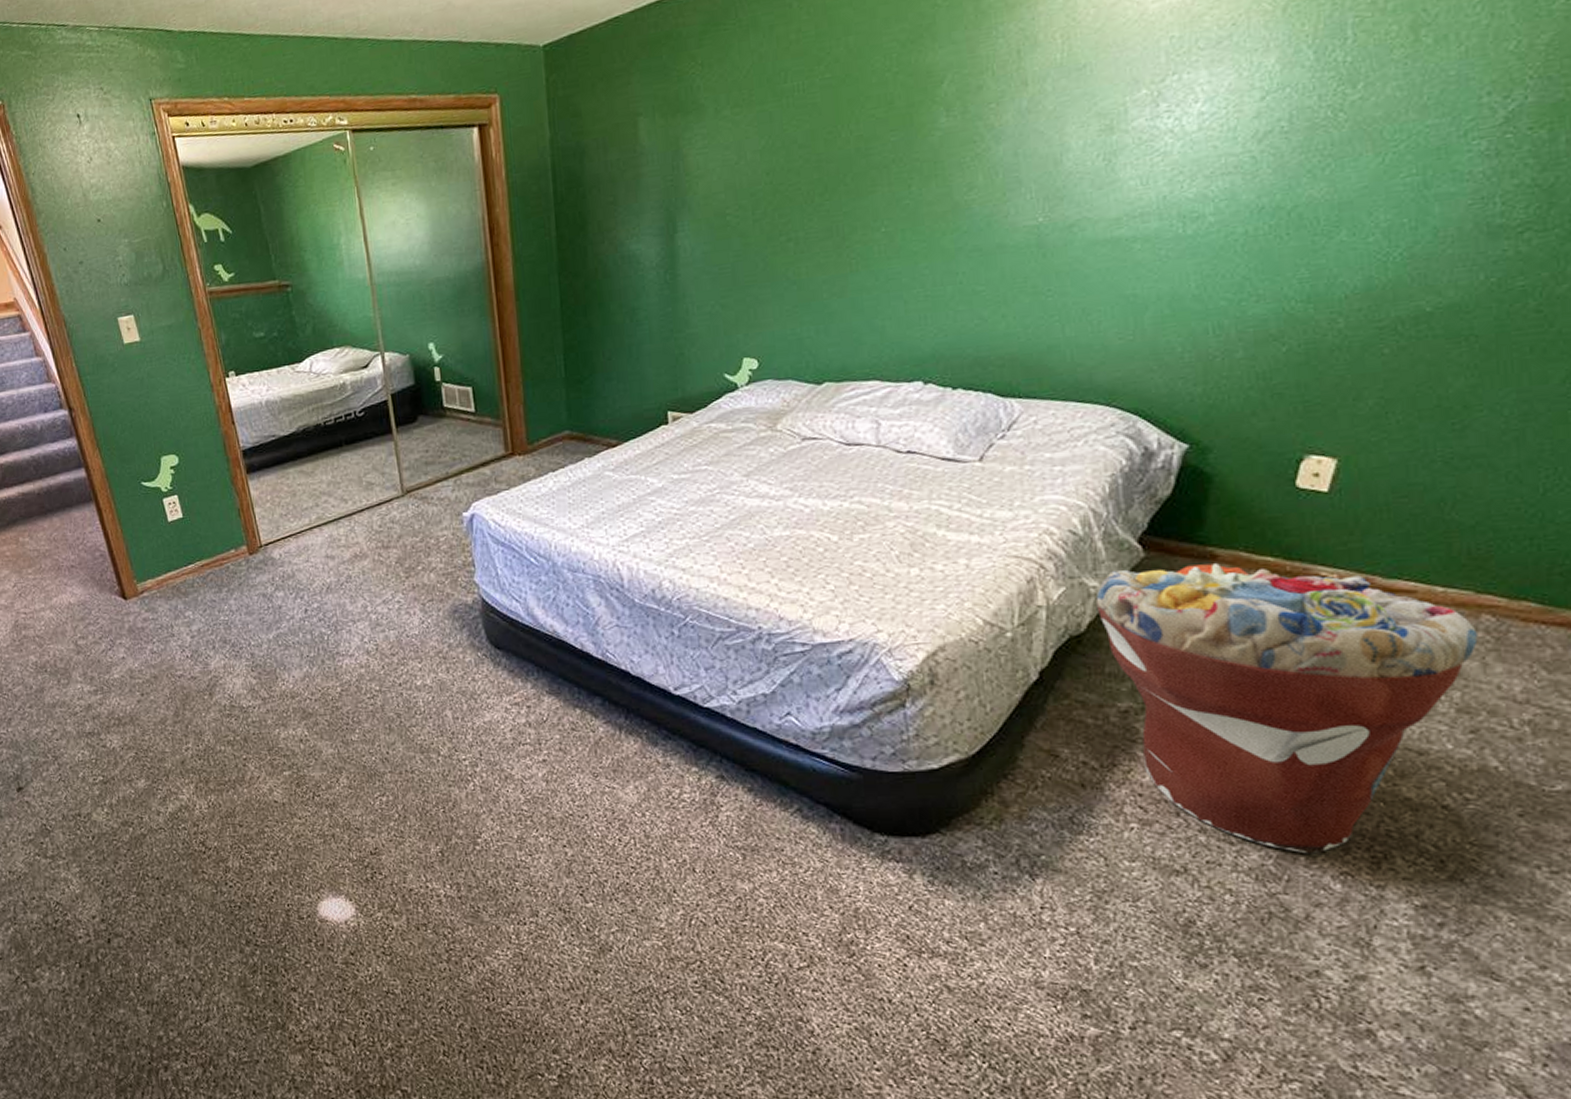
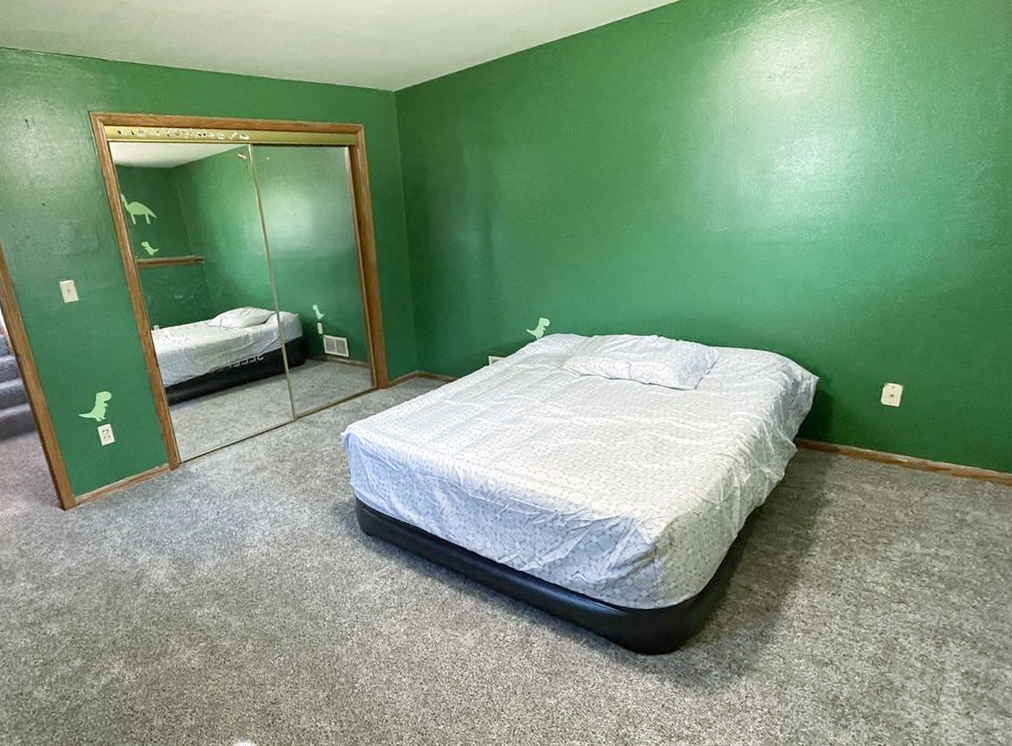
flower pot: present [1095,563,1478,854] -> none [769,455,985,645]

